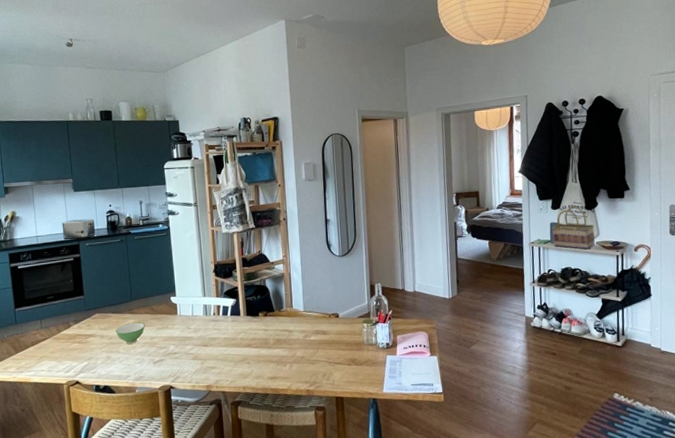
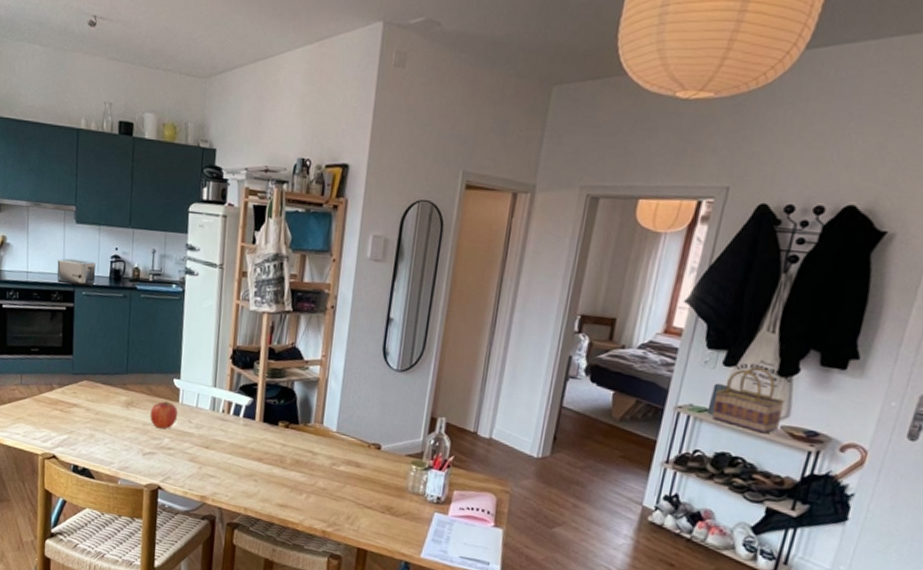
bowl: present [115,322,146,345] -> none [103,400,140,426]
fruit: none [155,315,178,339] -> present [150,400,178,429]

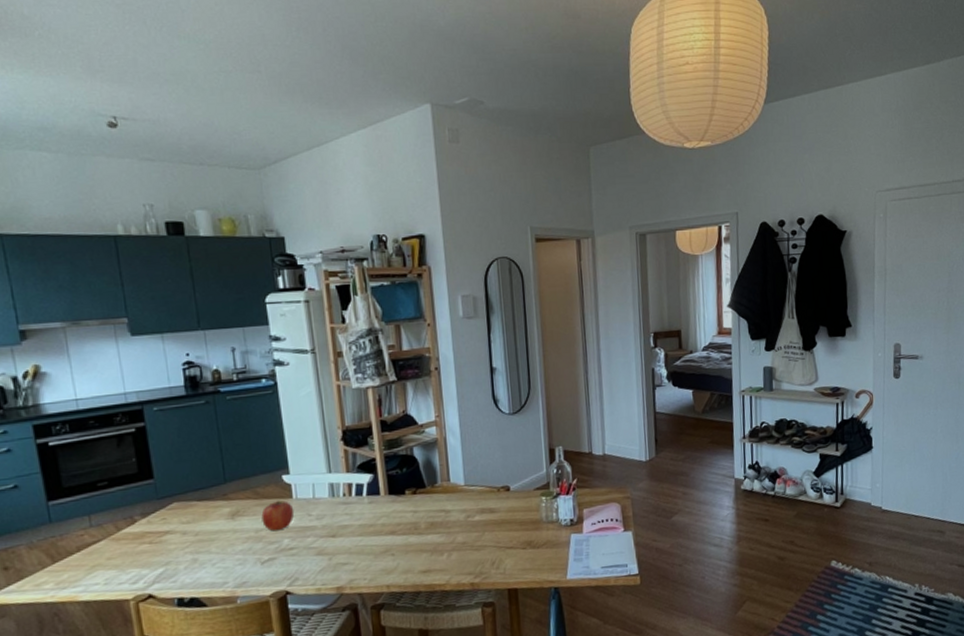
toaster: present [56,258,96,286] -> none [114,373,168,404]
basket: present [712,367,785,434] -> none [765,347,813,398]

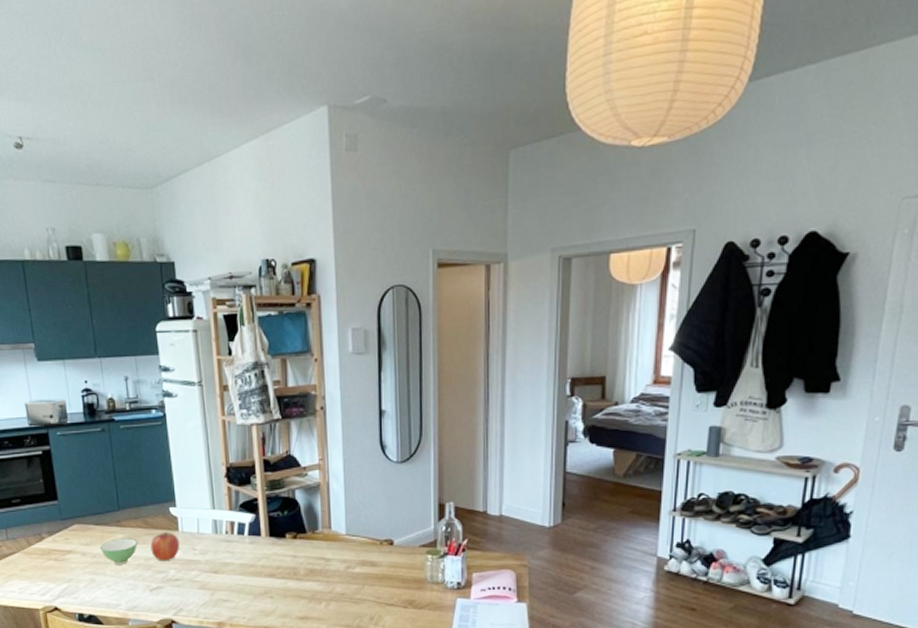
toaster: none [114,373,168,404] -> present [24,399,69,427]
bowl: none [203,511,248,542] -> present [100,539,138,566]

